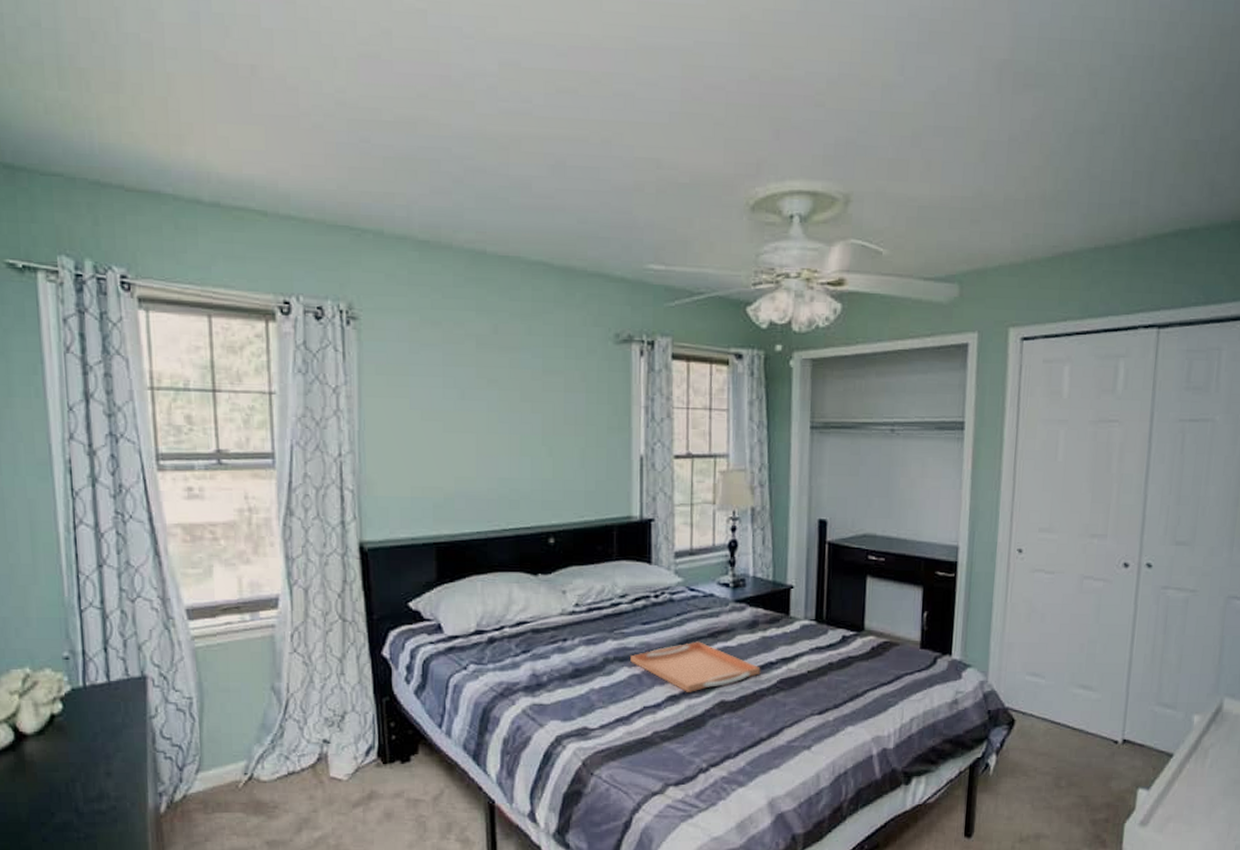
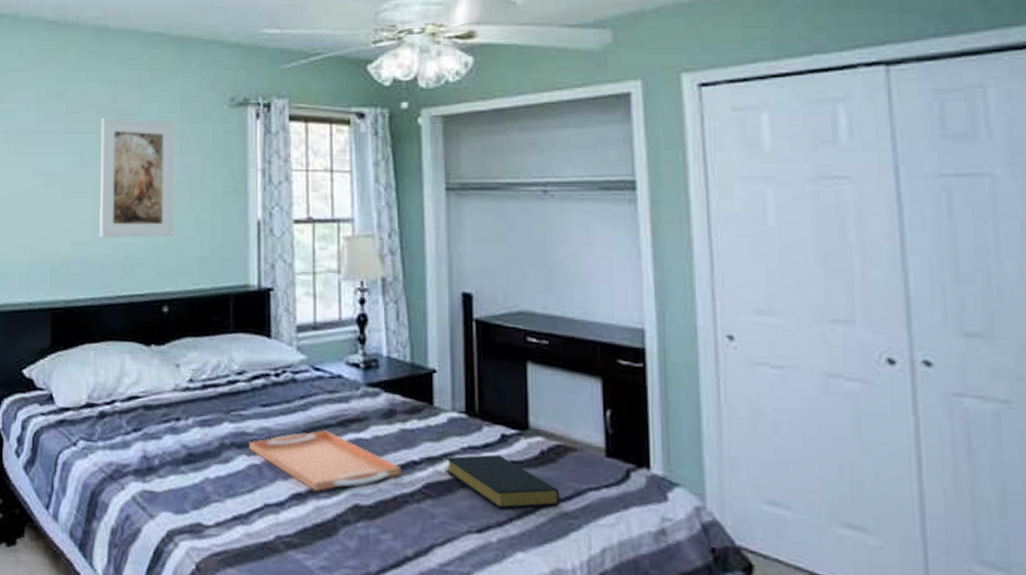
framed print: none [481,350,560,473] -> present [99,117,175,238]
hardback book: none [796,652,884,695] -> present [446,454,560,509]

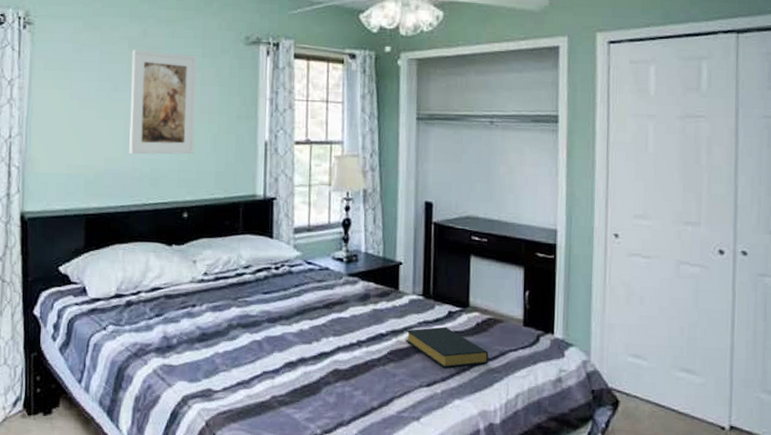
serving tray: present [249,430,402,491] -> none [252,311,372,360]

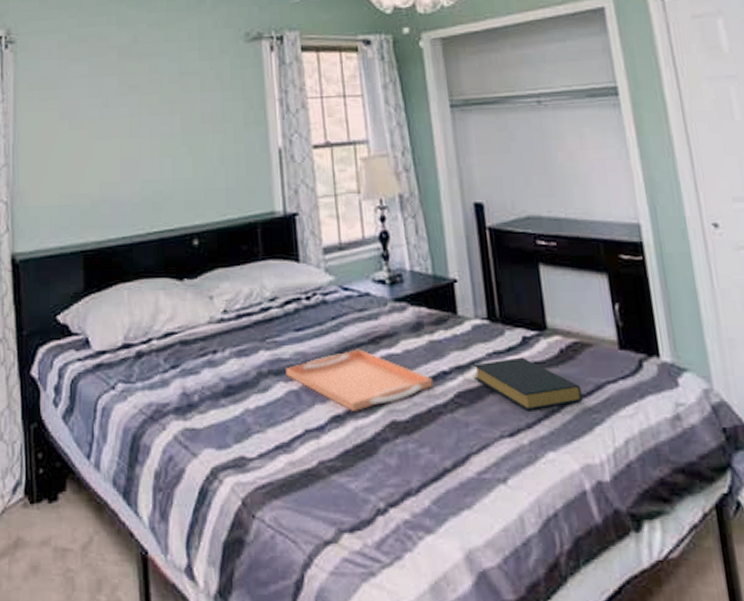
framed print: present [129,49,197,155] -> none [123,58,200,177]
serving tray: none [252,311,372,360] -> present [286,349,434,411]

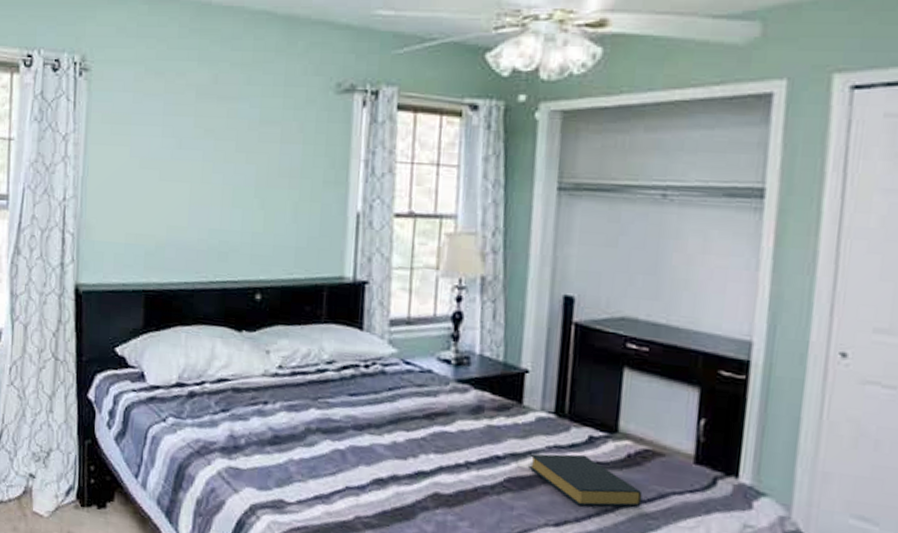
serving tray: present [286,349,434,411] -> none [334,421,485,478]

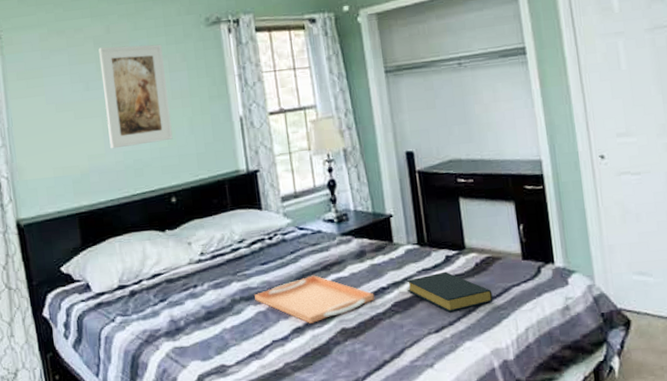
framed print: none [194,99,277,226] -> present [98,44,173,149]
serving tray: none [334,421,485,478] -> present [254,275,375,323]

